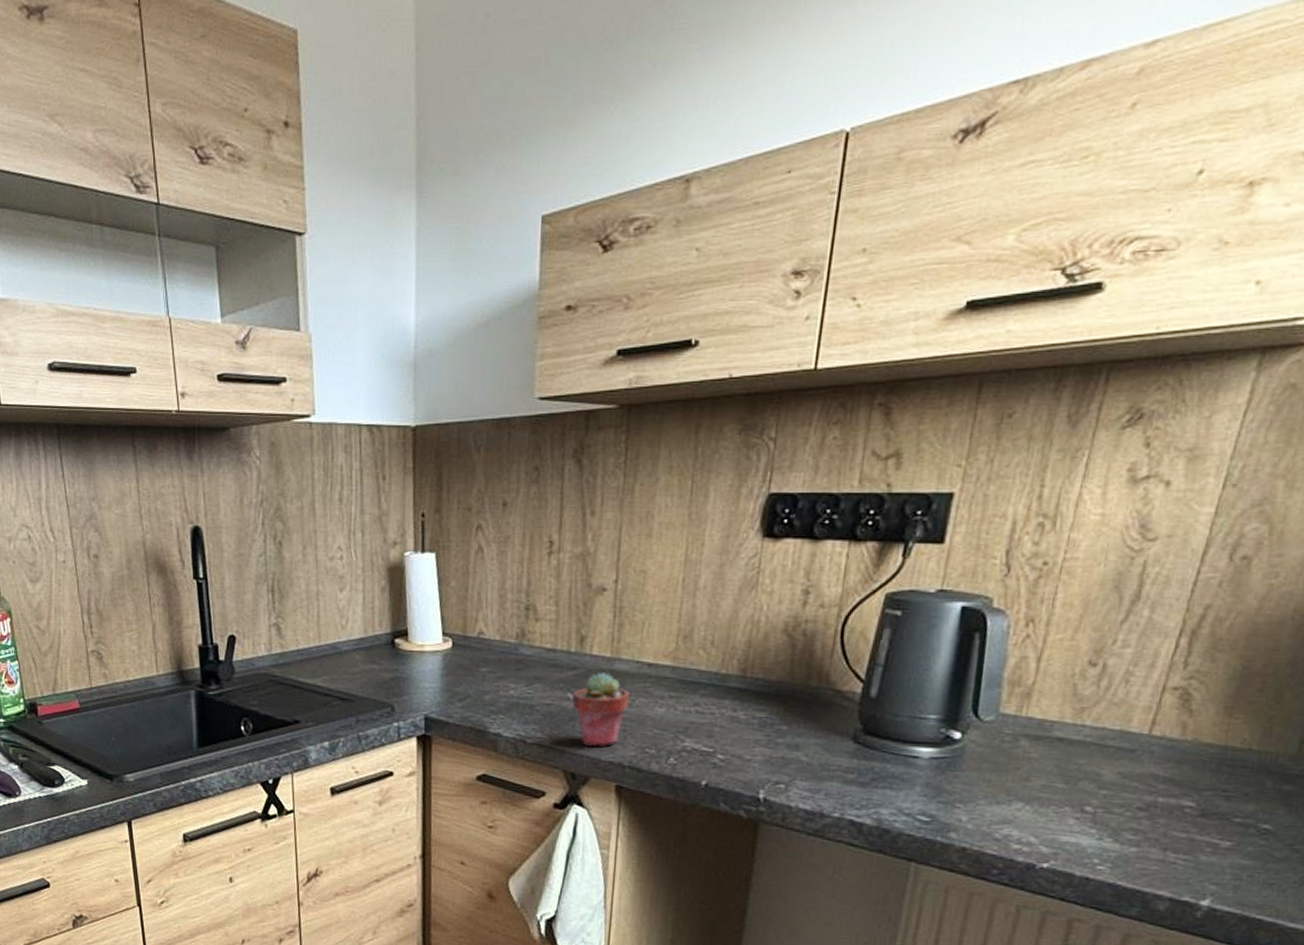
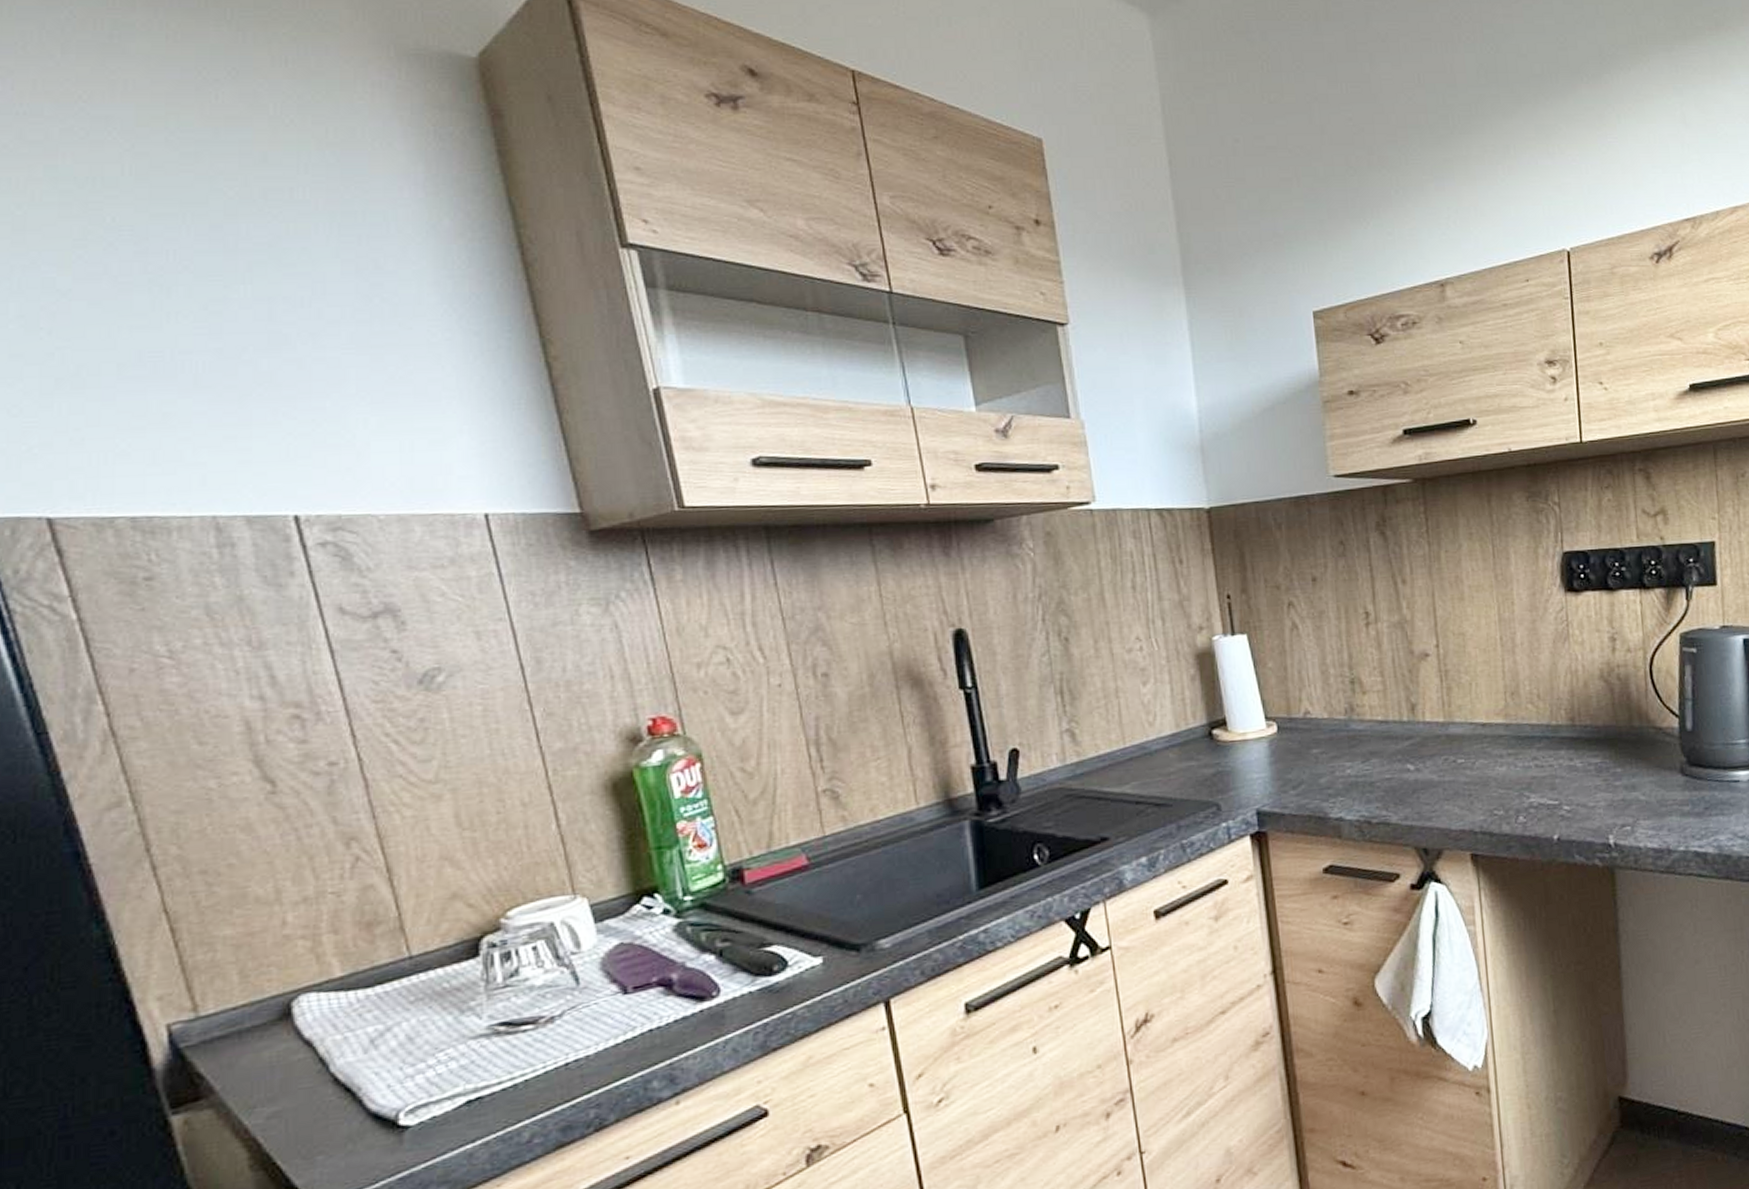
potted succulent: present [572,672,630,746] -> none [1412,738,1470,817]

